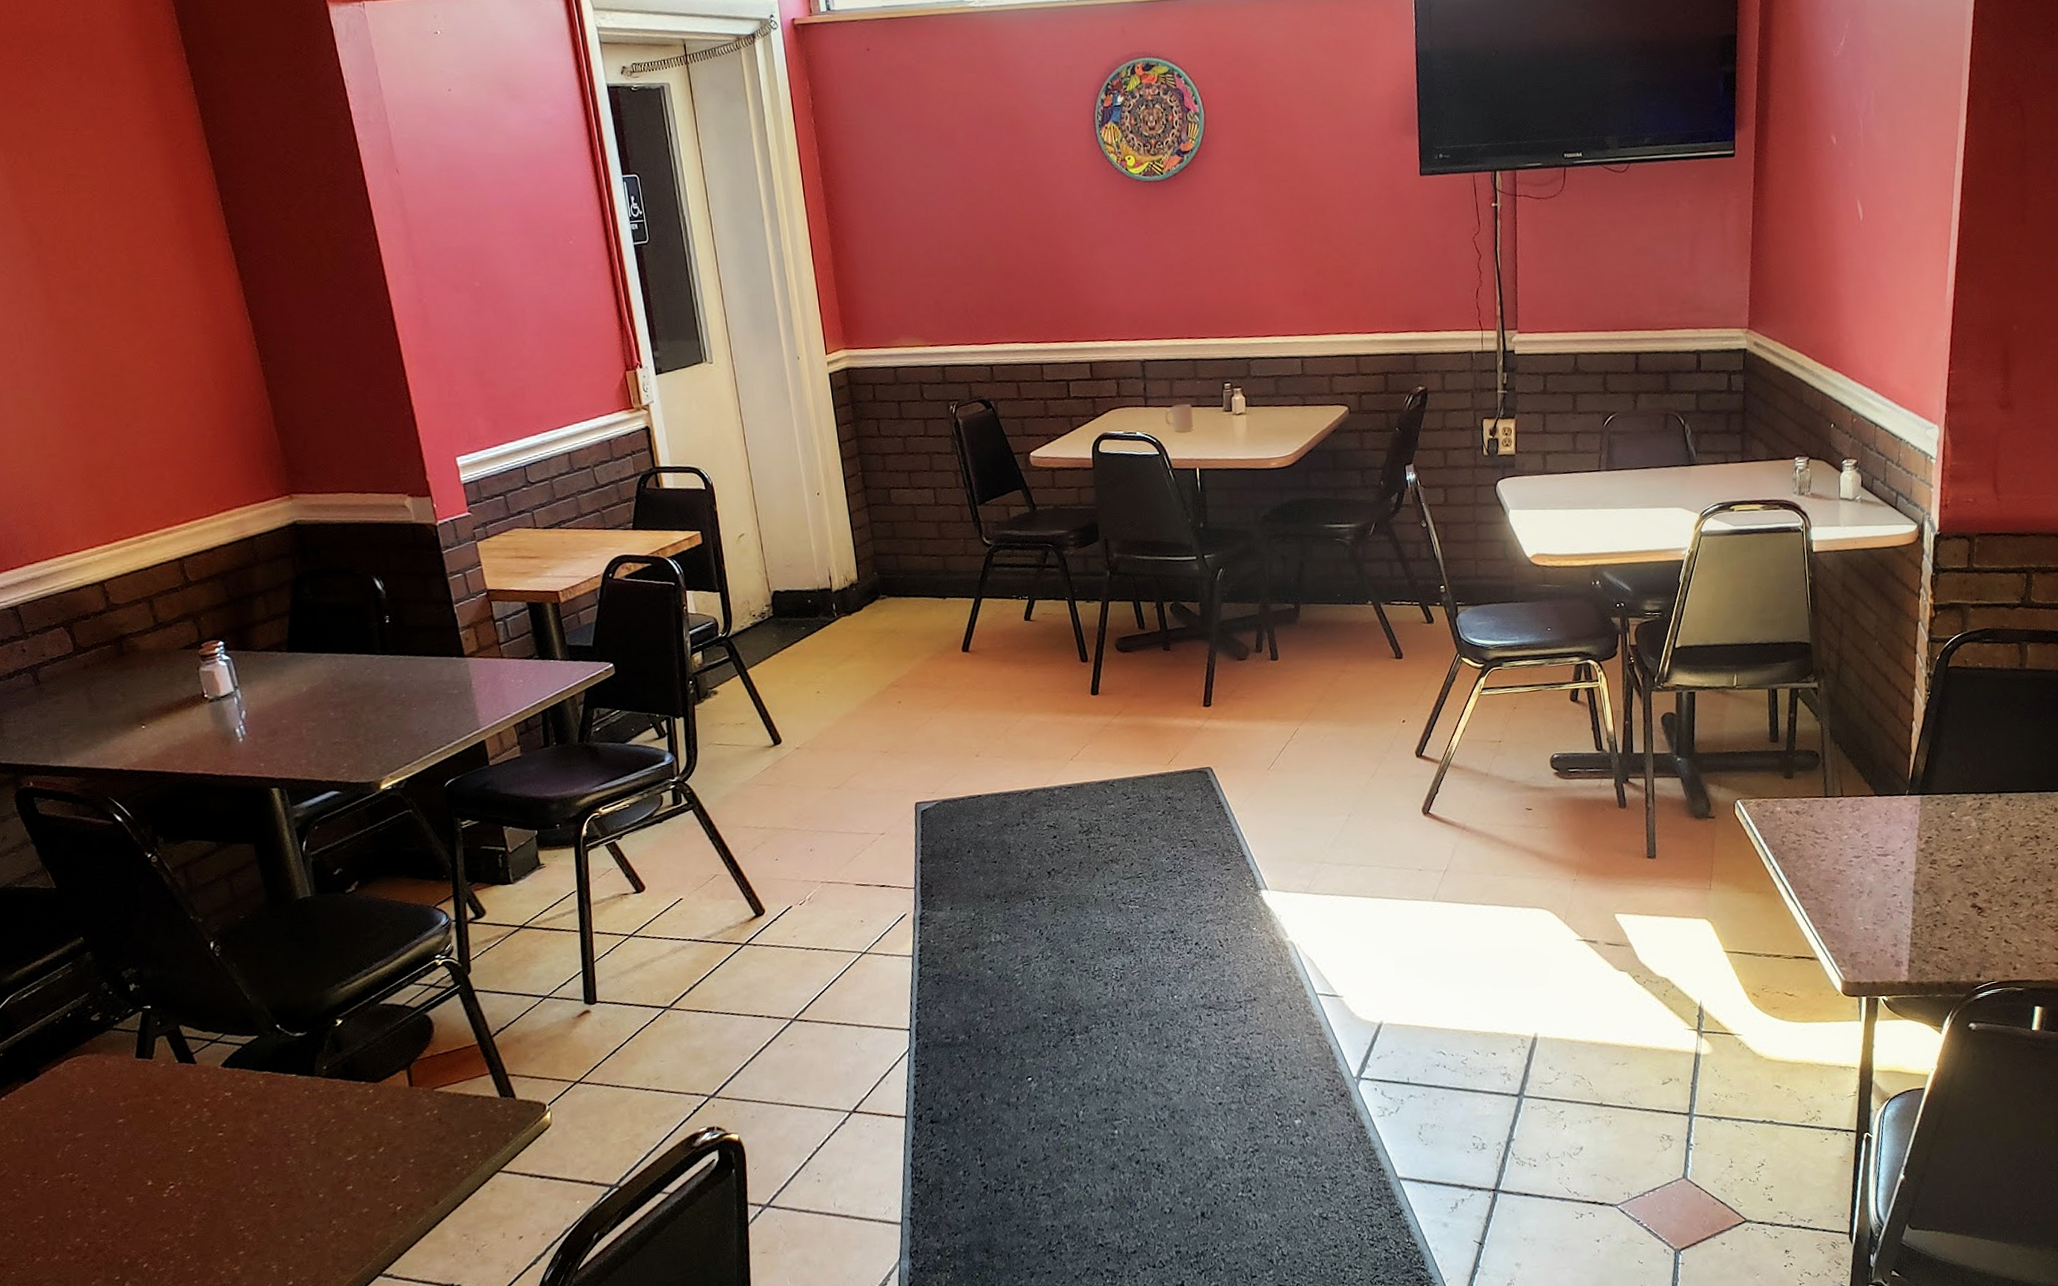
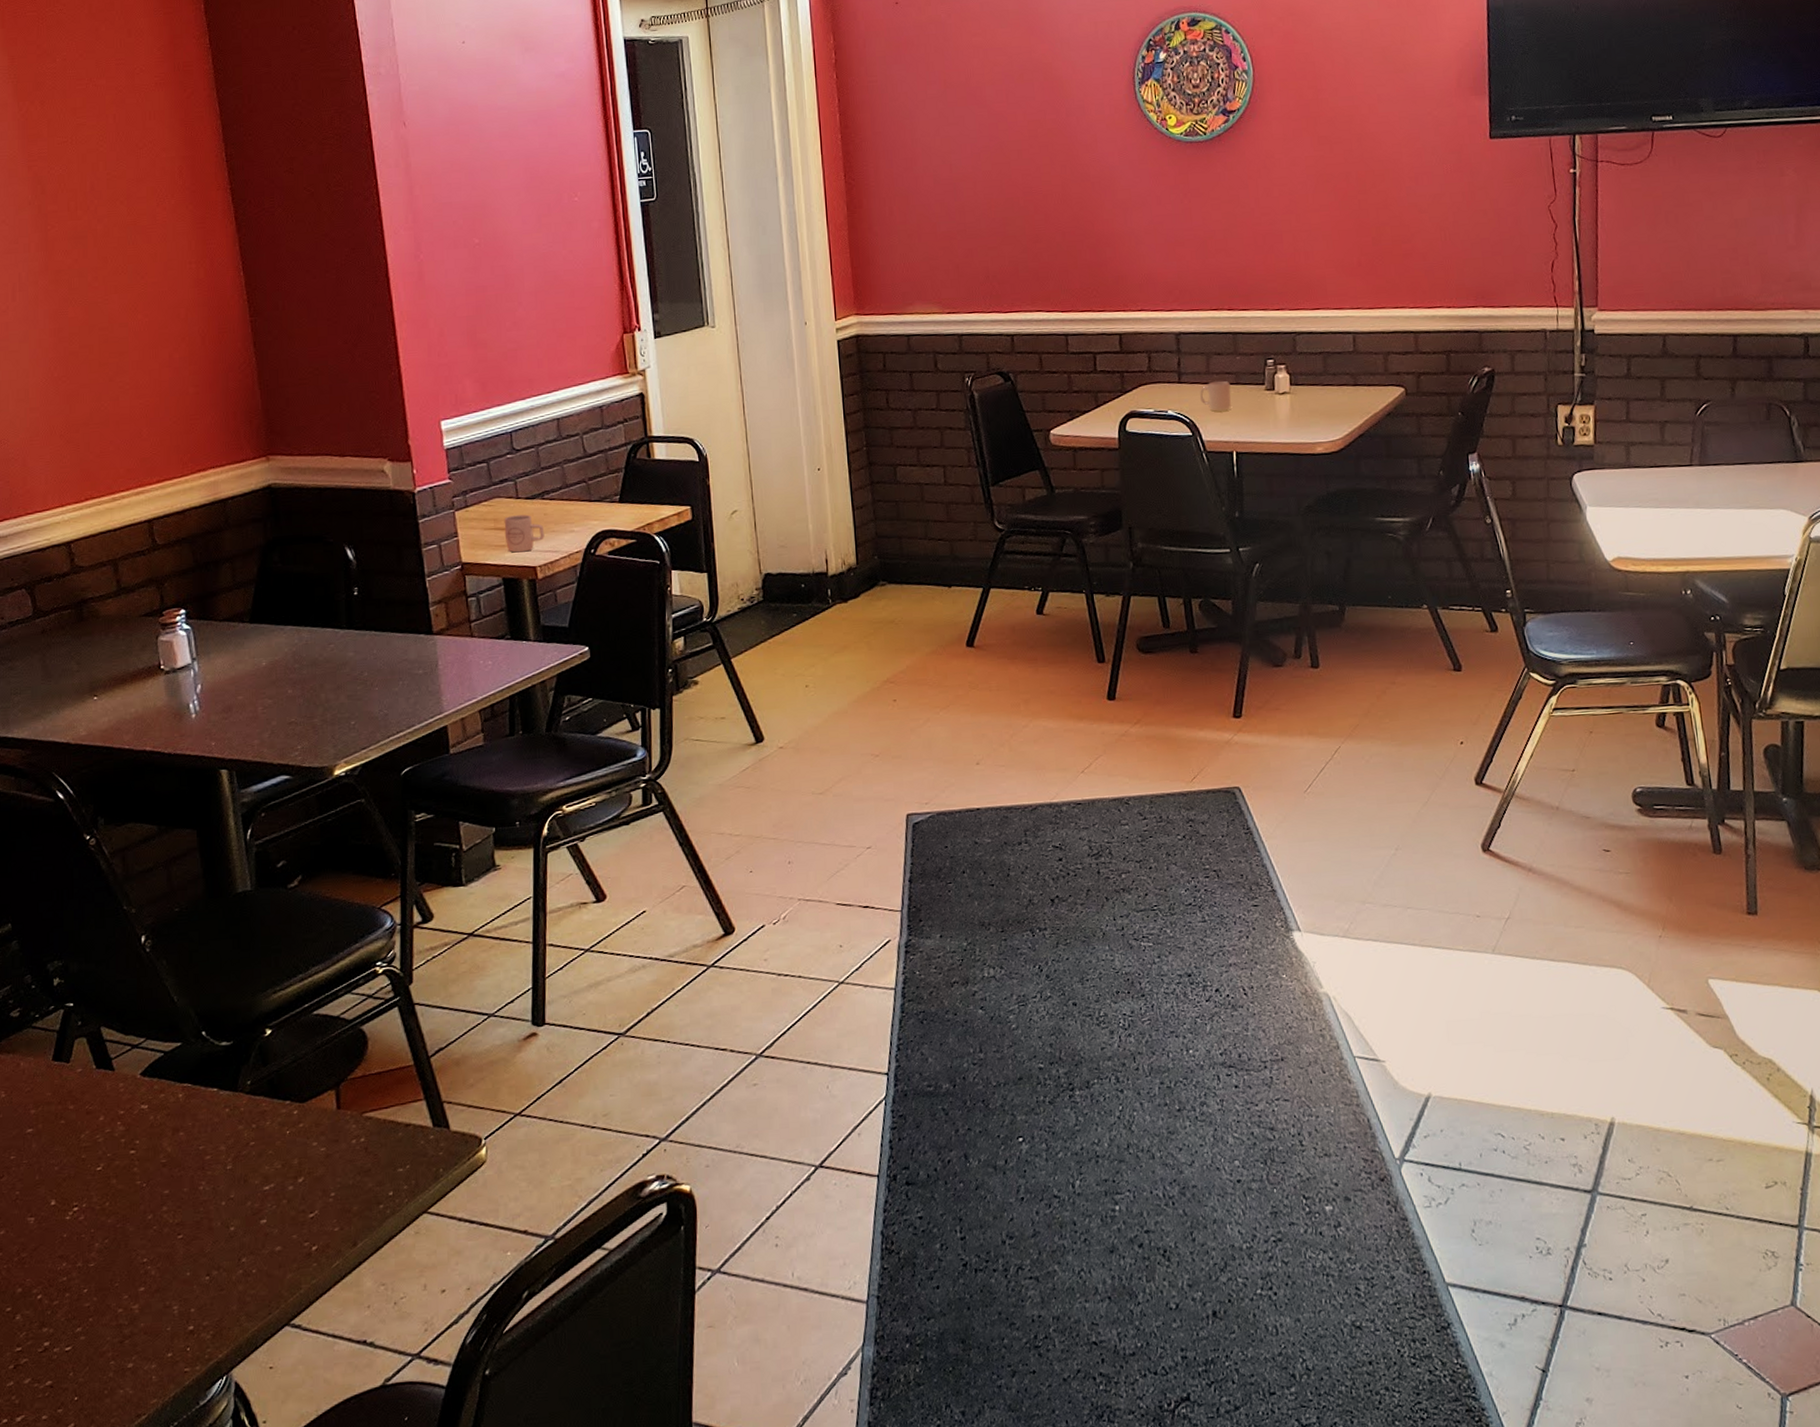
mug: none [524,543,564,579] -> present [504,514,545,553]

